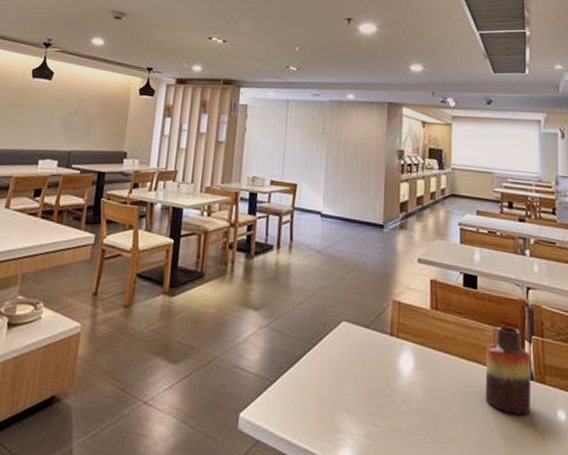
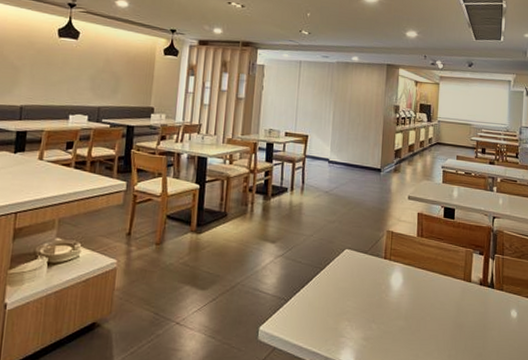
vase: present [485,326,531,415] -> none [457,248,494,315]

